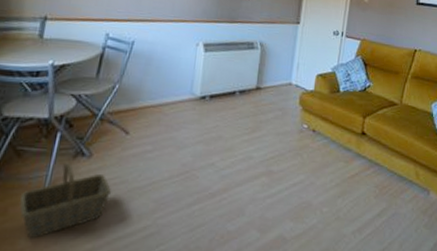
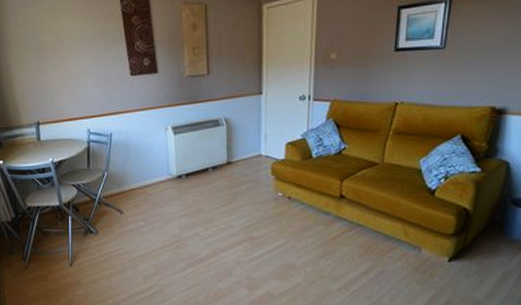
basket: present [19,162,112,239] -> none [54,238,119,297]

